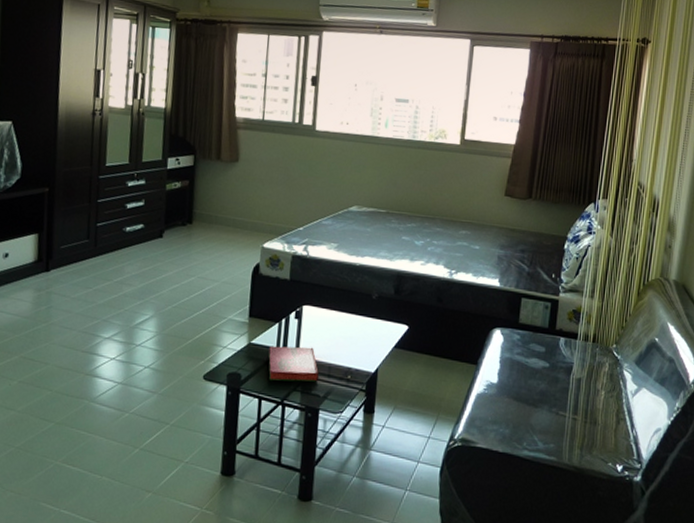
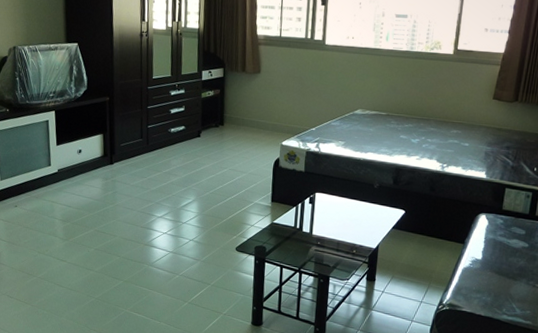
hardback book: present [268,345,320,382] -> none [287,225,330,255]

